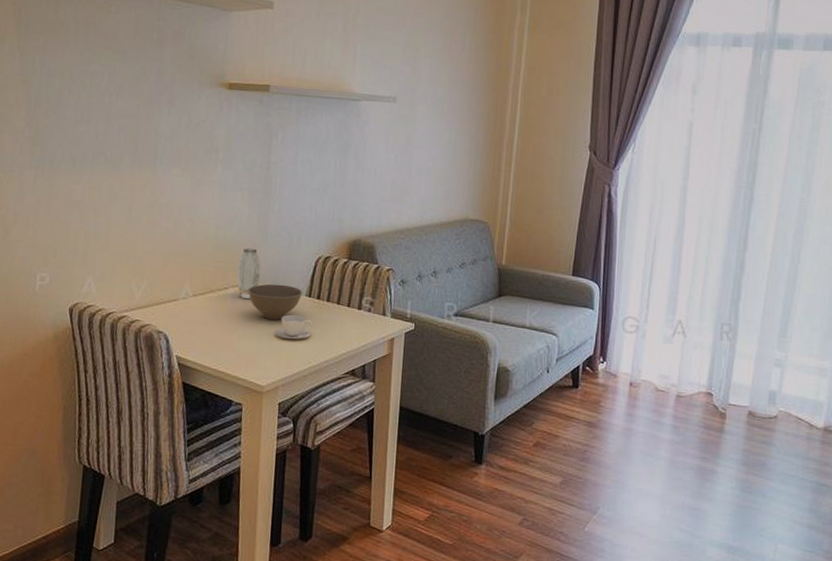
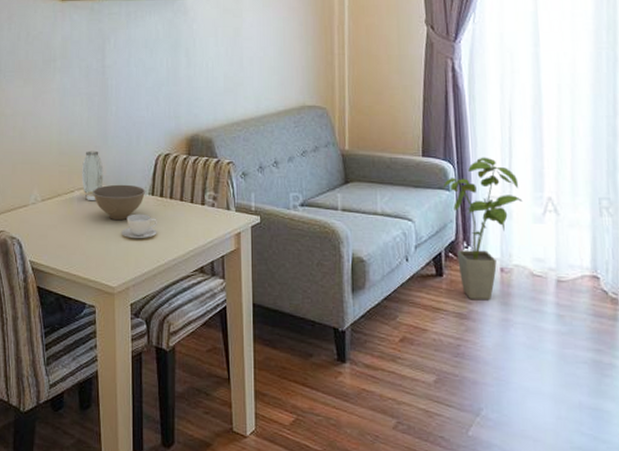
house plant: none [587,279,656,411] -> present [443,157,523,300]

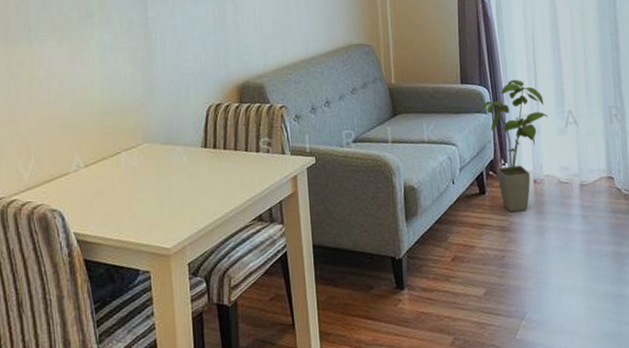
vase: present [82,150,104,200] -> none [128,107,152,160]
bowl: present [93,184,146,221] -> none [141,139,198,179]
teacup: present [121,213,157,239] -> none [174,168,212,195]

